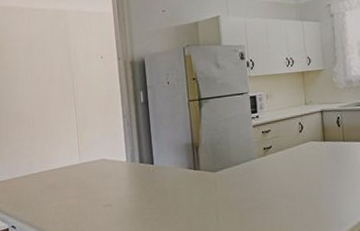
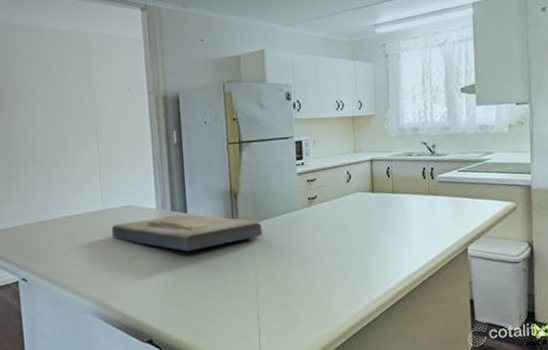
fish fossil: none [87,166,223,200] -> present [111,214,263,252]

